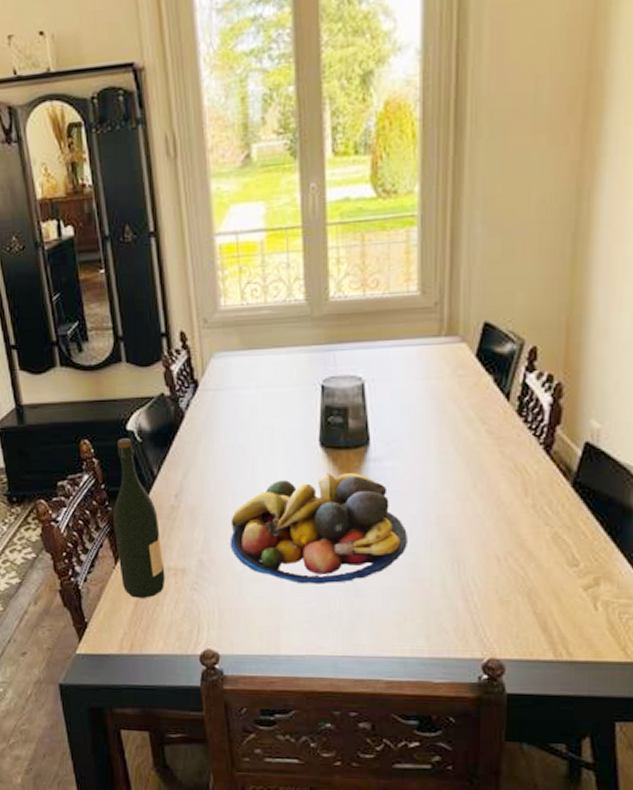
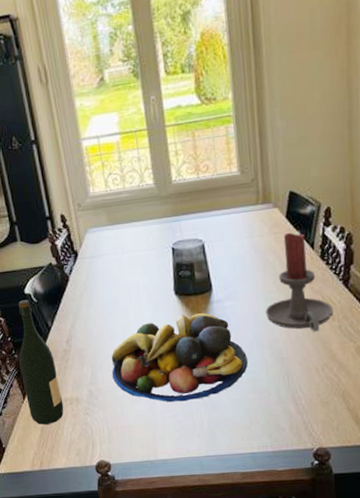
candle holder: none [437,376,528,509] -> present [265,232,334,332]

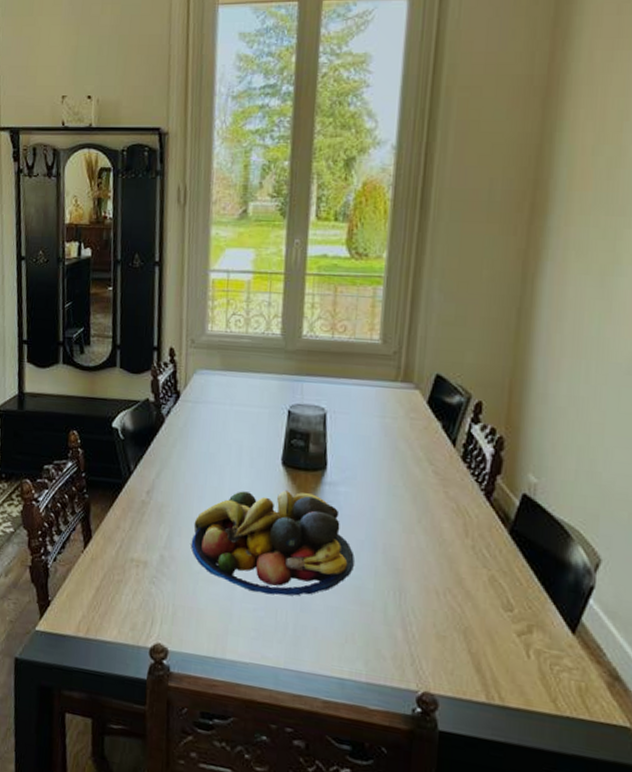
wine bottle: present [18,300,64,425] -> none [87,434,129,585]
candle holder: present [265,232,334,332] -> none [385,421,469,546]

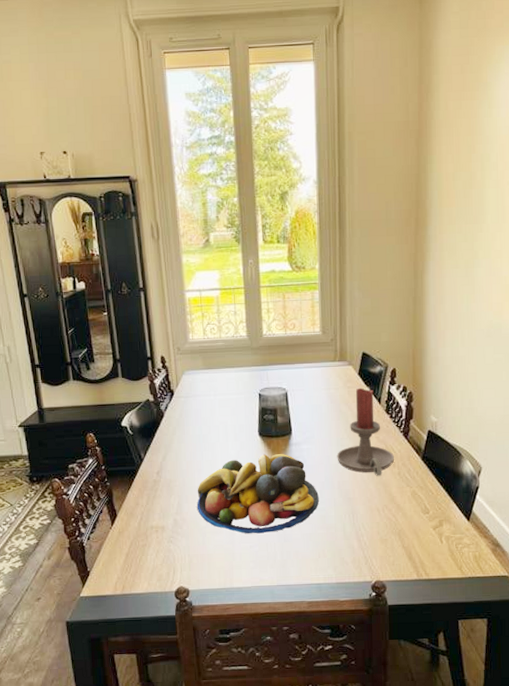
candle holder: none [385,421,469,546] -> present [337,388,395,476]

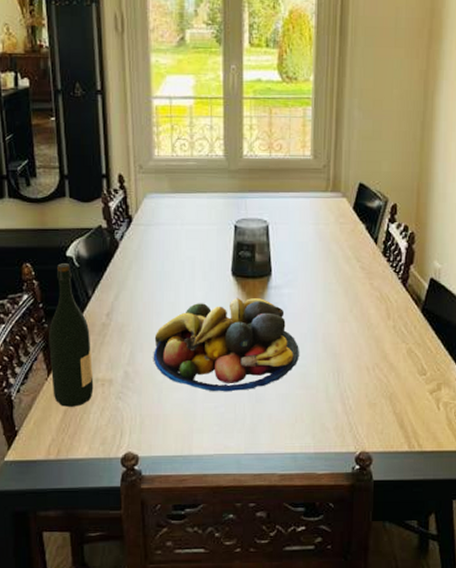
wine bottle: none [111,432,149,550] -> present [49,263,94,407]
candle holder: present [337,388,395,476] -> none [323,224,390,329]

